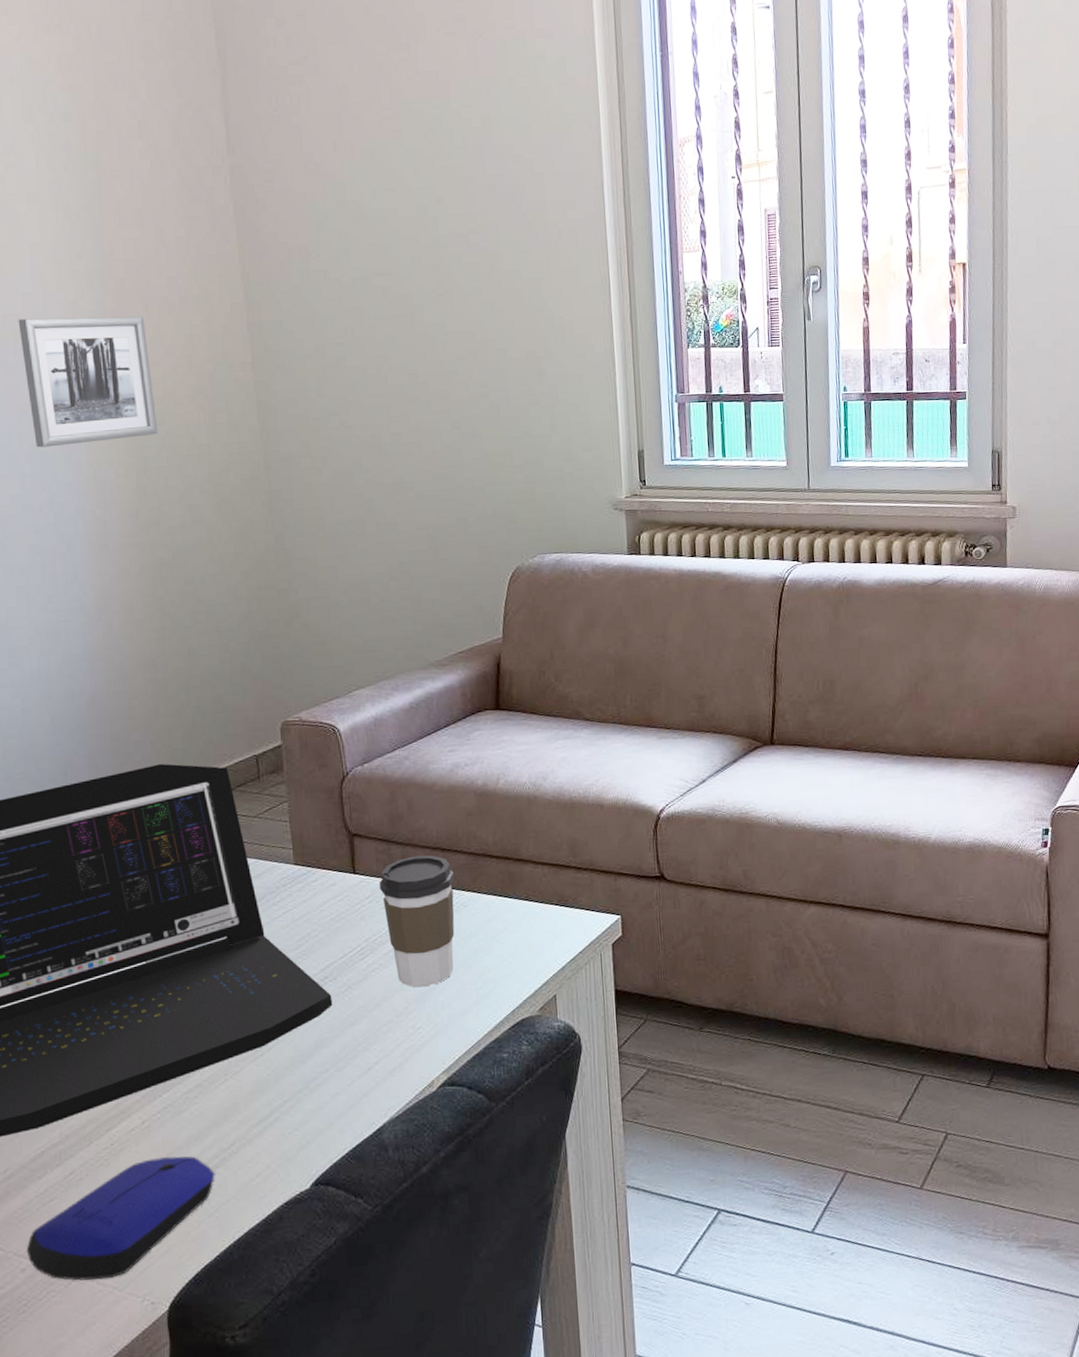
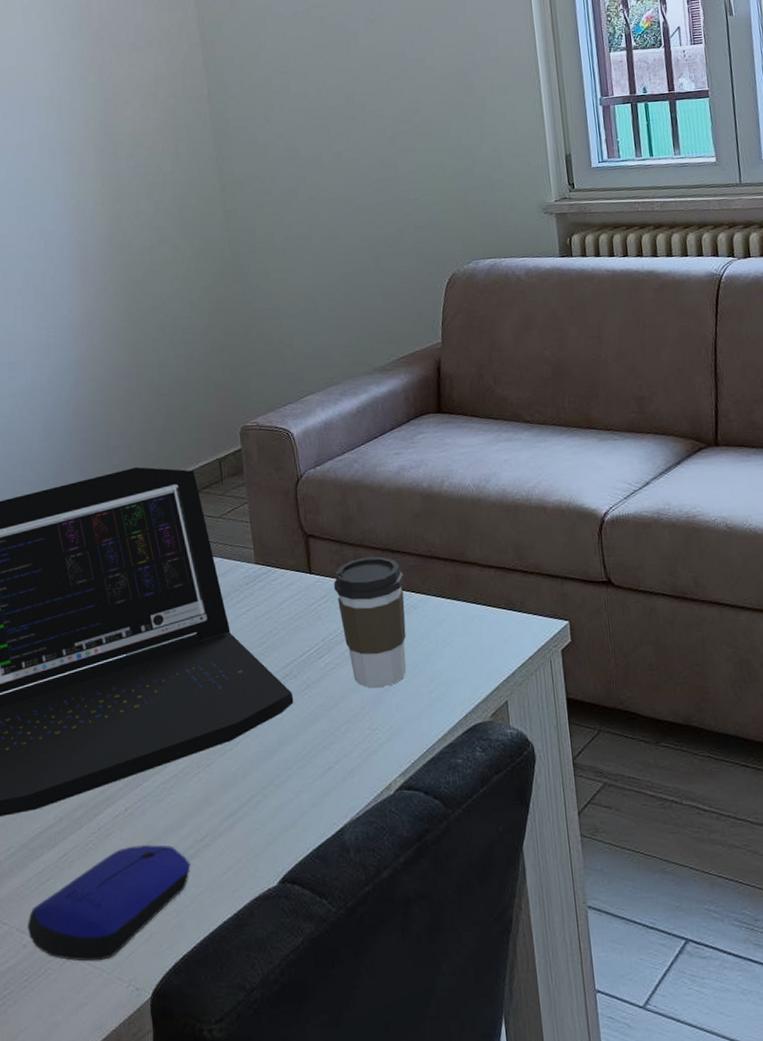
wall art: present [18,316,159,448] -> none [13,61,130,183]

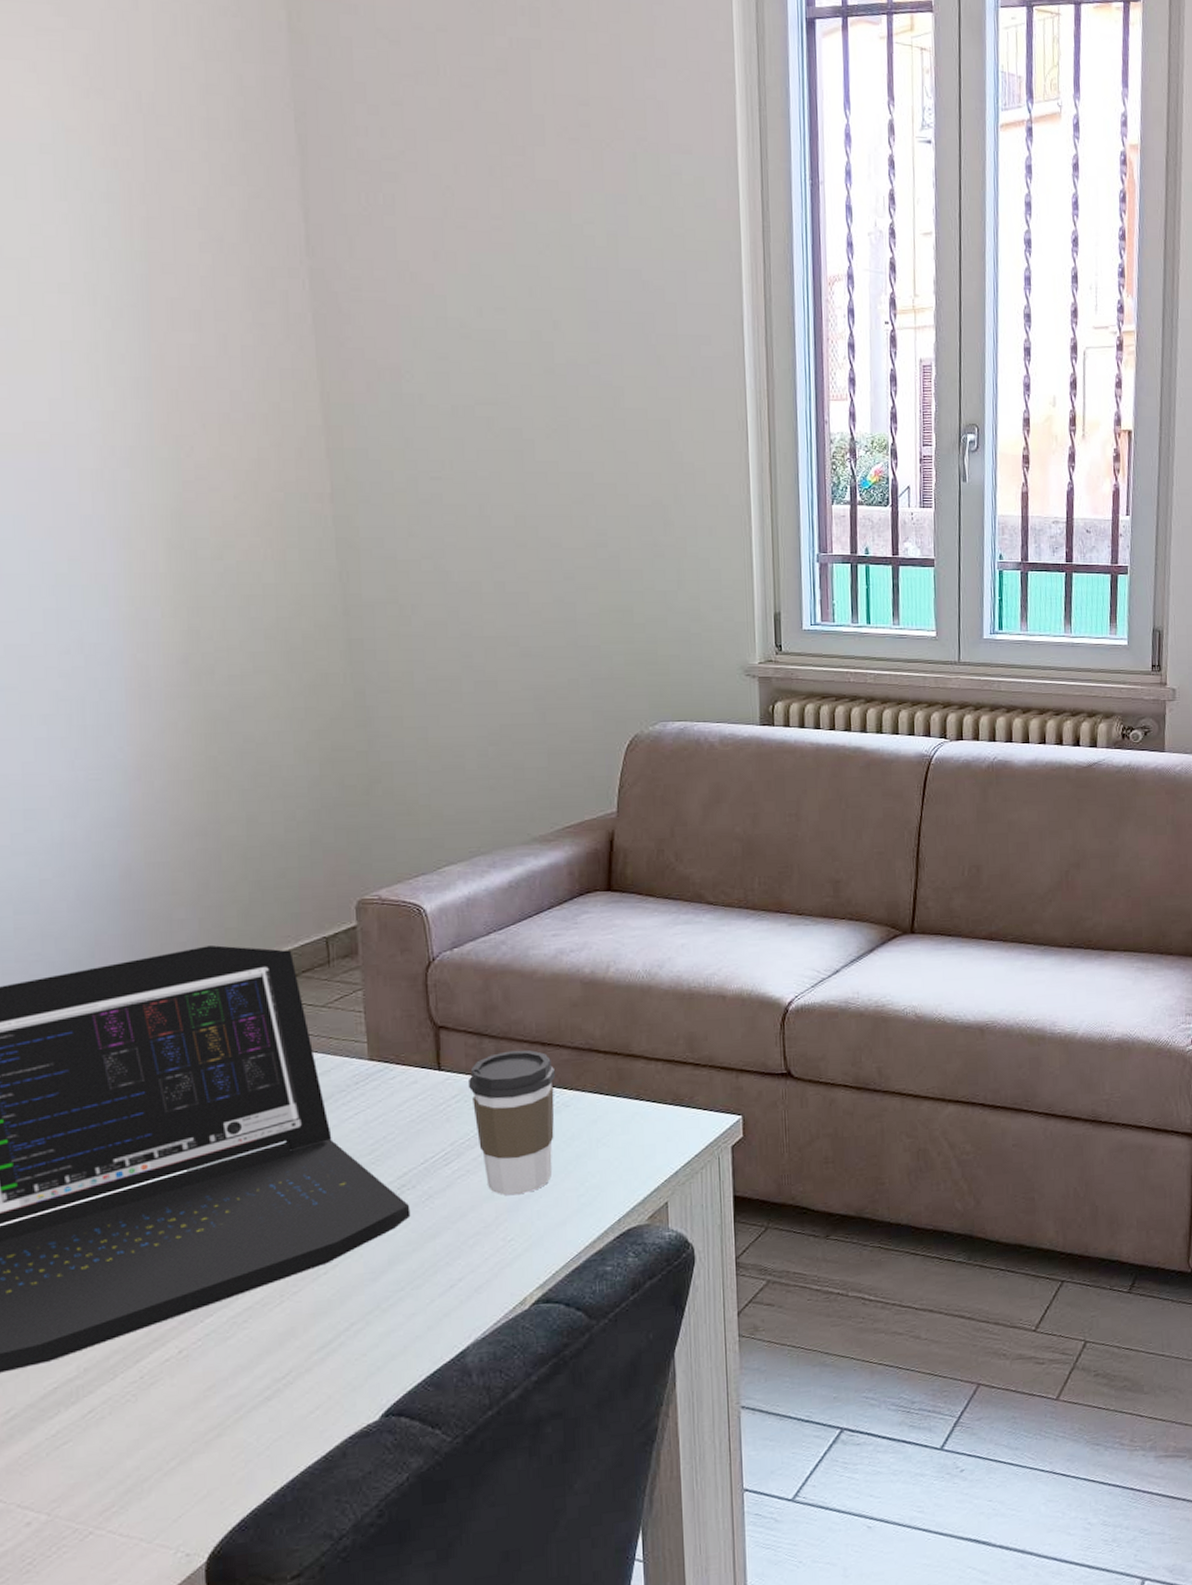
computer mouse: present [27,844,191,962] -> none [32,1388,267,1534]

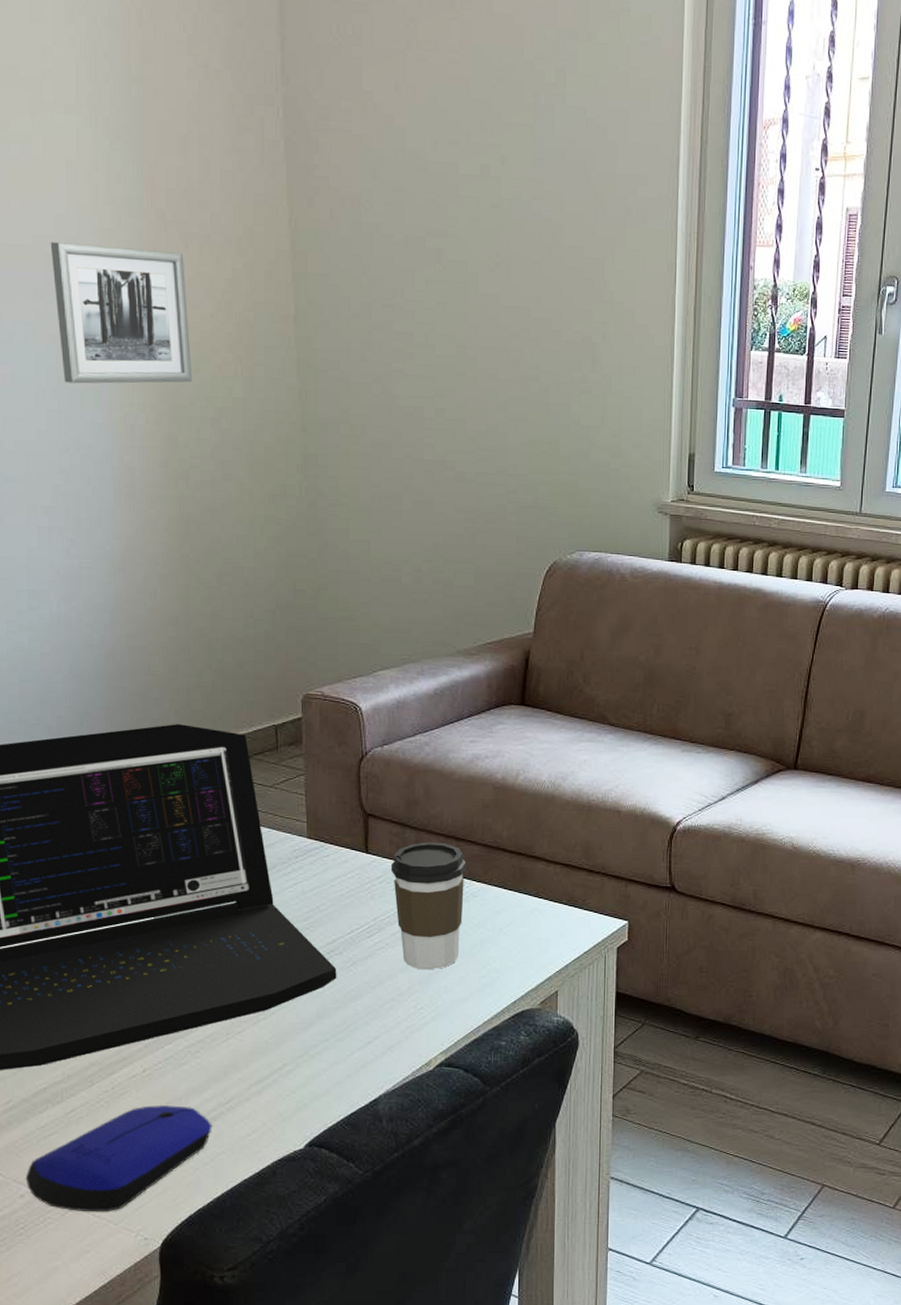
computer mouse: none [32,1388,267,1534] -> present [25,1104,212,1212]
wall art: none [43,429,216,579] -> present [50,242,193,384]

